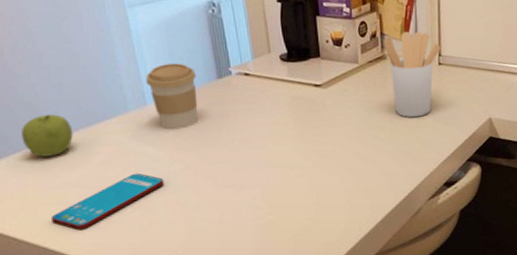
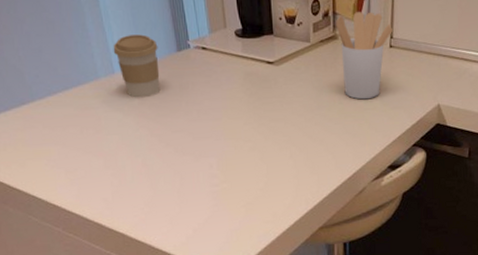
fruit: present [22,114,73,157] -> none [9,77,53,116]
smartphone: present [50,173,164,229] -> none [37,136,131,182]

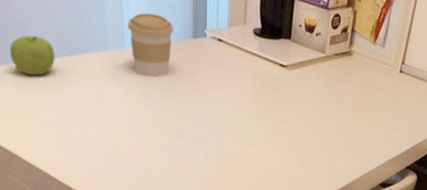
fruit: none [9,77,53,116] -> present [9,35,56,76]
utensil holder: present [336,12,392,100] -> none [350,33,405,118]

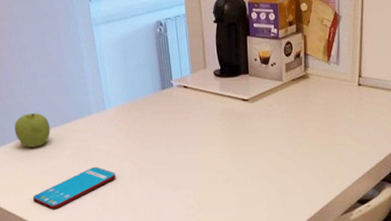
smartphone: none [25,107,129,147] -> present [32,166,116,209]
coffee cup: present [127,12,174,78] -> none [105,75,145,132]

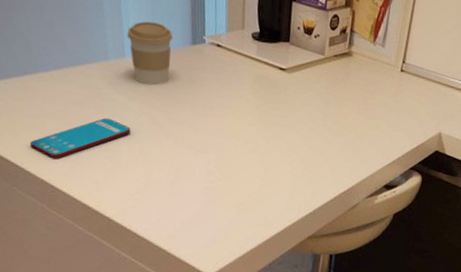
fruit: present [15,113,51,147] -> none [13,48,58,88]
coffee cup: none [105,75,145,132] -> present [127,21,173,86]

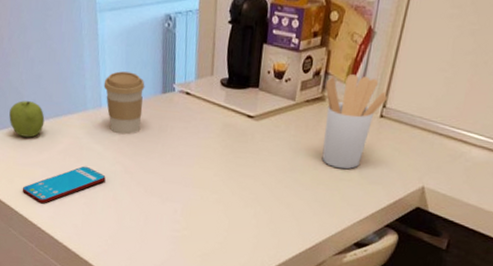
fruit: none [13,48,58,88] -> present [9,101,45,138]
utensil holder: none [351,33,406,118] -> present [322,74,387,170]

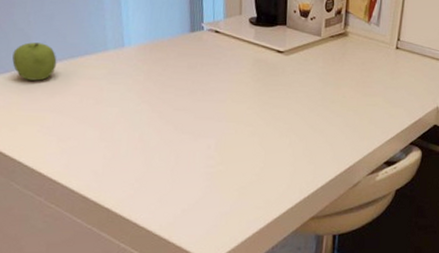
smartphone: present [22,166,106,203] -> none [28,107,130,150]
coffee cup: present [103,71,145,135] -> none [126,11,172,74]
utensil holder: present [322,74,387,170] -> none [347,13,400,96]

